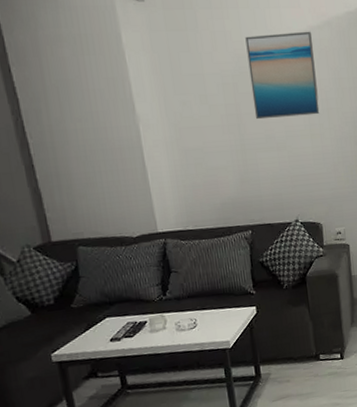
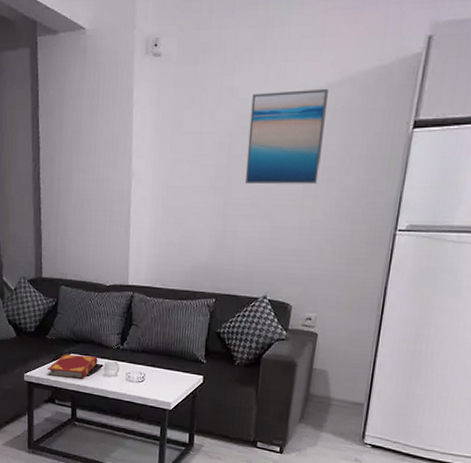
hardback book: none [79,314,141,349] -> present [47,354,98,380]

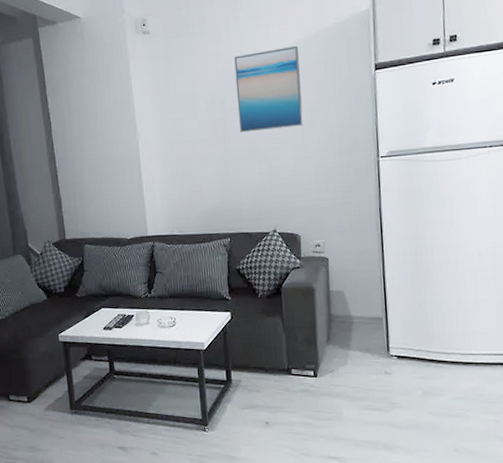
hardback book: present [47,354,98,380] -> none [80,308,129,334]

